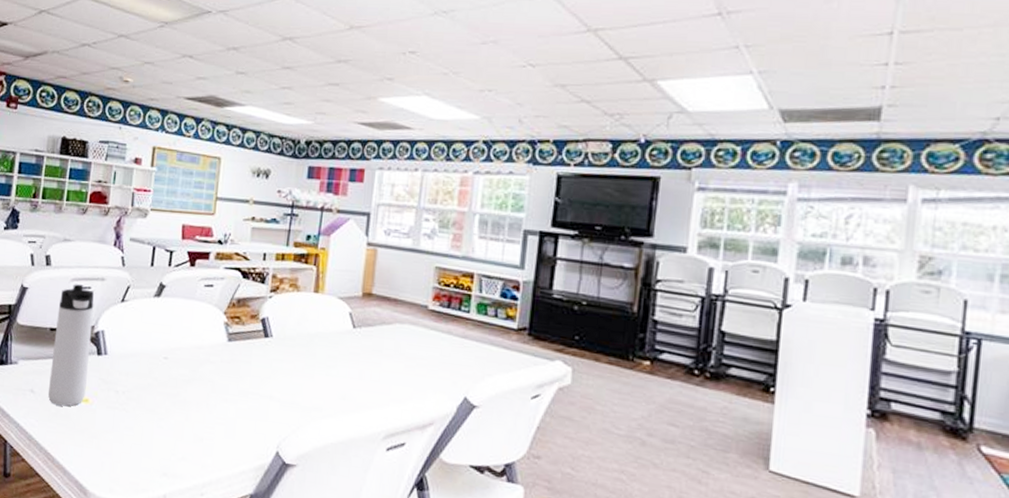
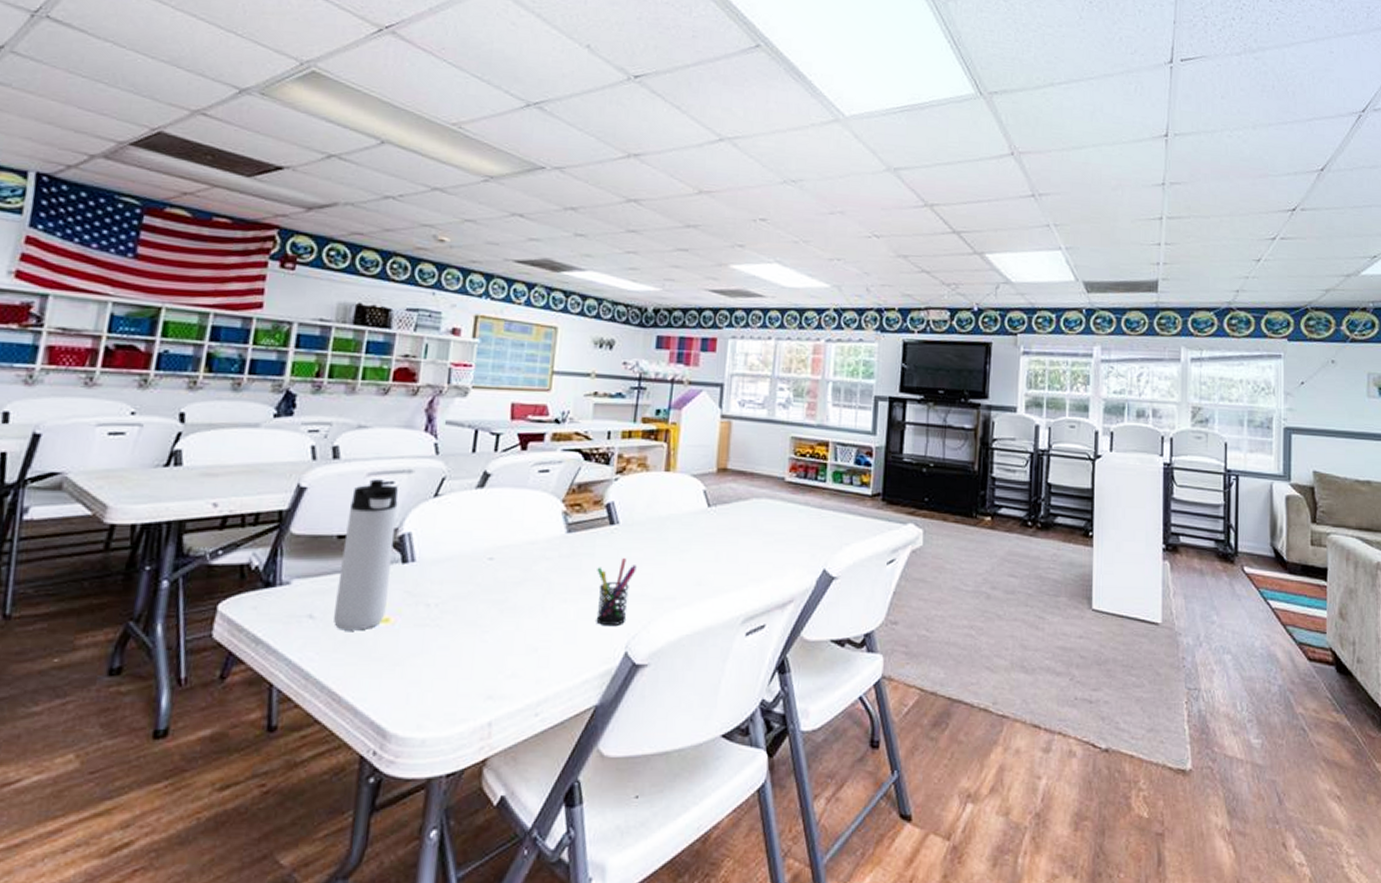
pen holder: none [252,368,288,428] -> present [596,558,637,627]

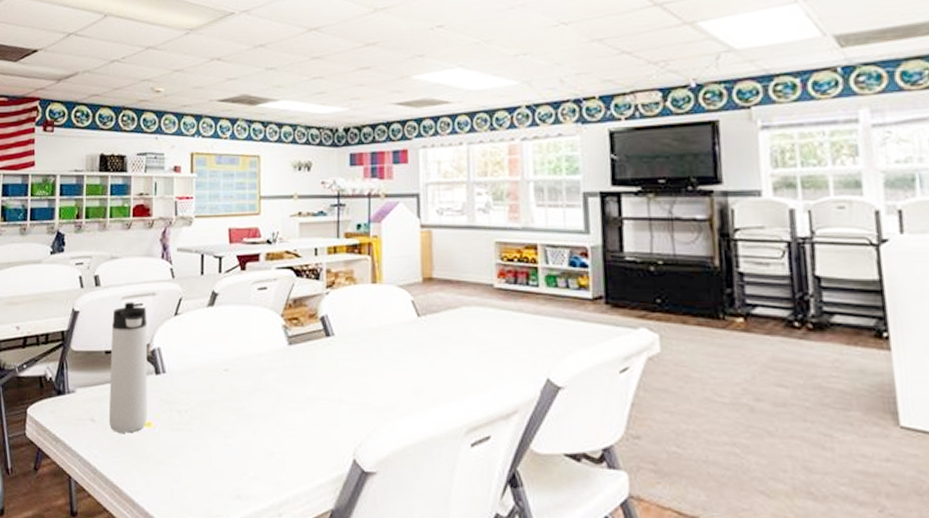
pen holder: present [596,558,637,627] -> none [319,369,355,434]

